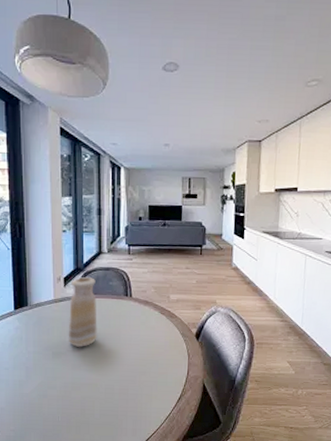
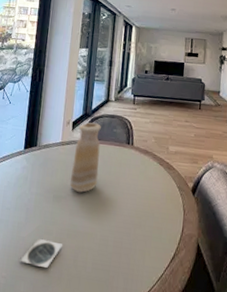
coaster: none [26,394,69,418] -> present [20,239,64,268]

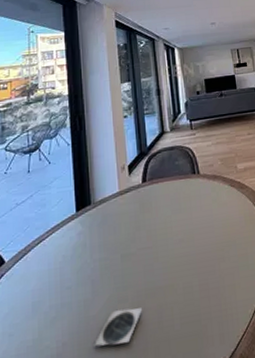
vase: present [70,122,101,193] -> none [136,160,169,244]

